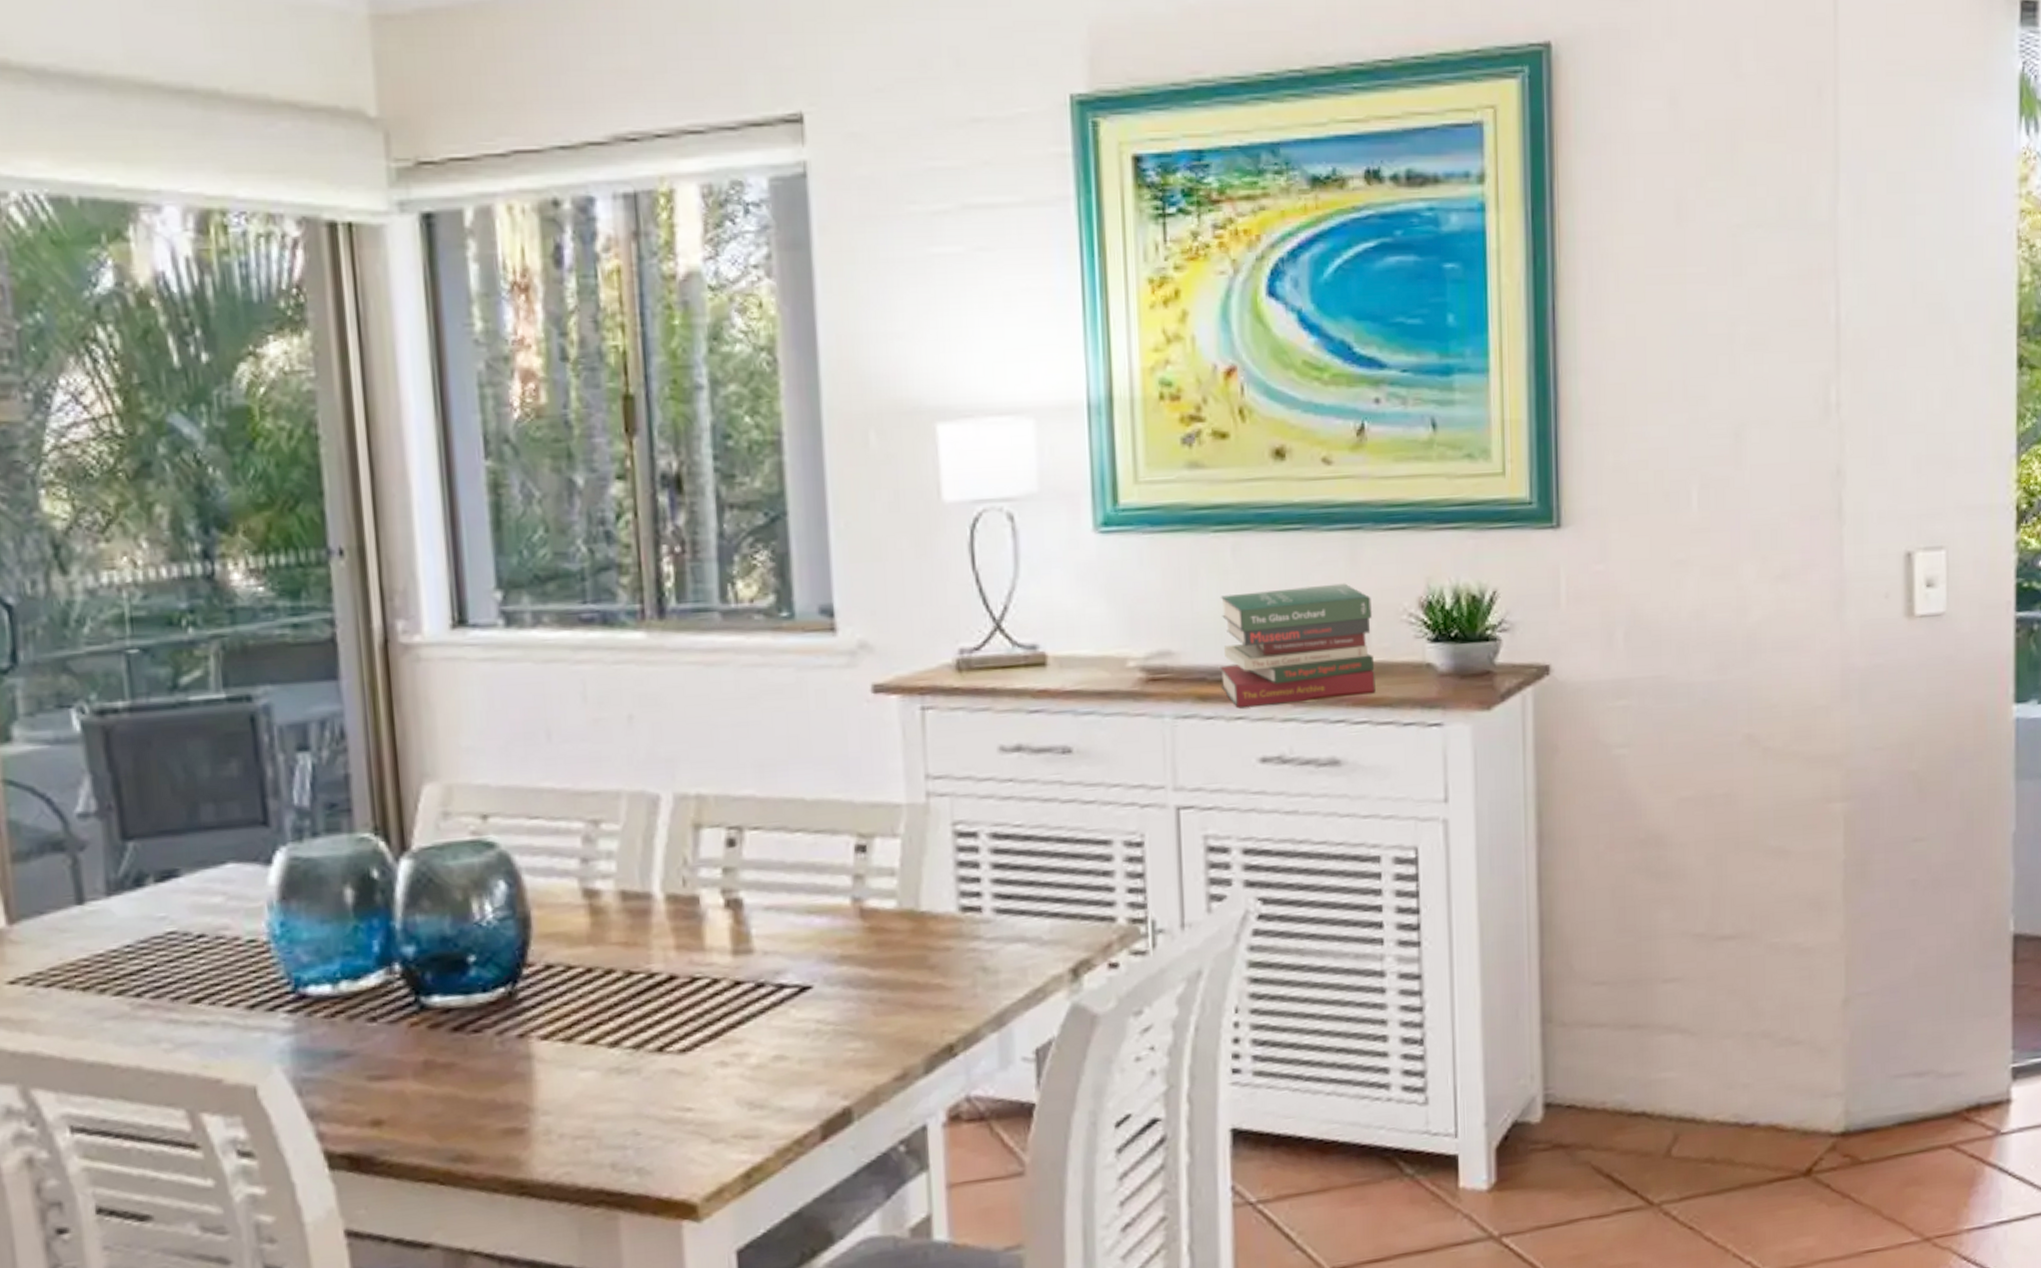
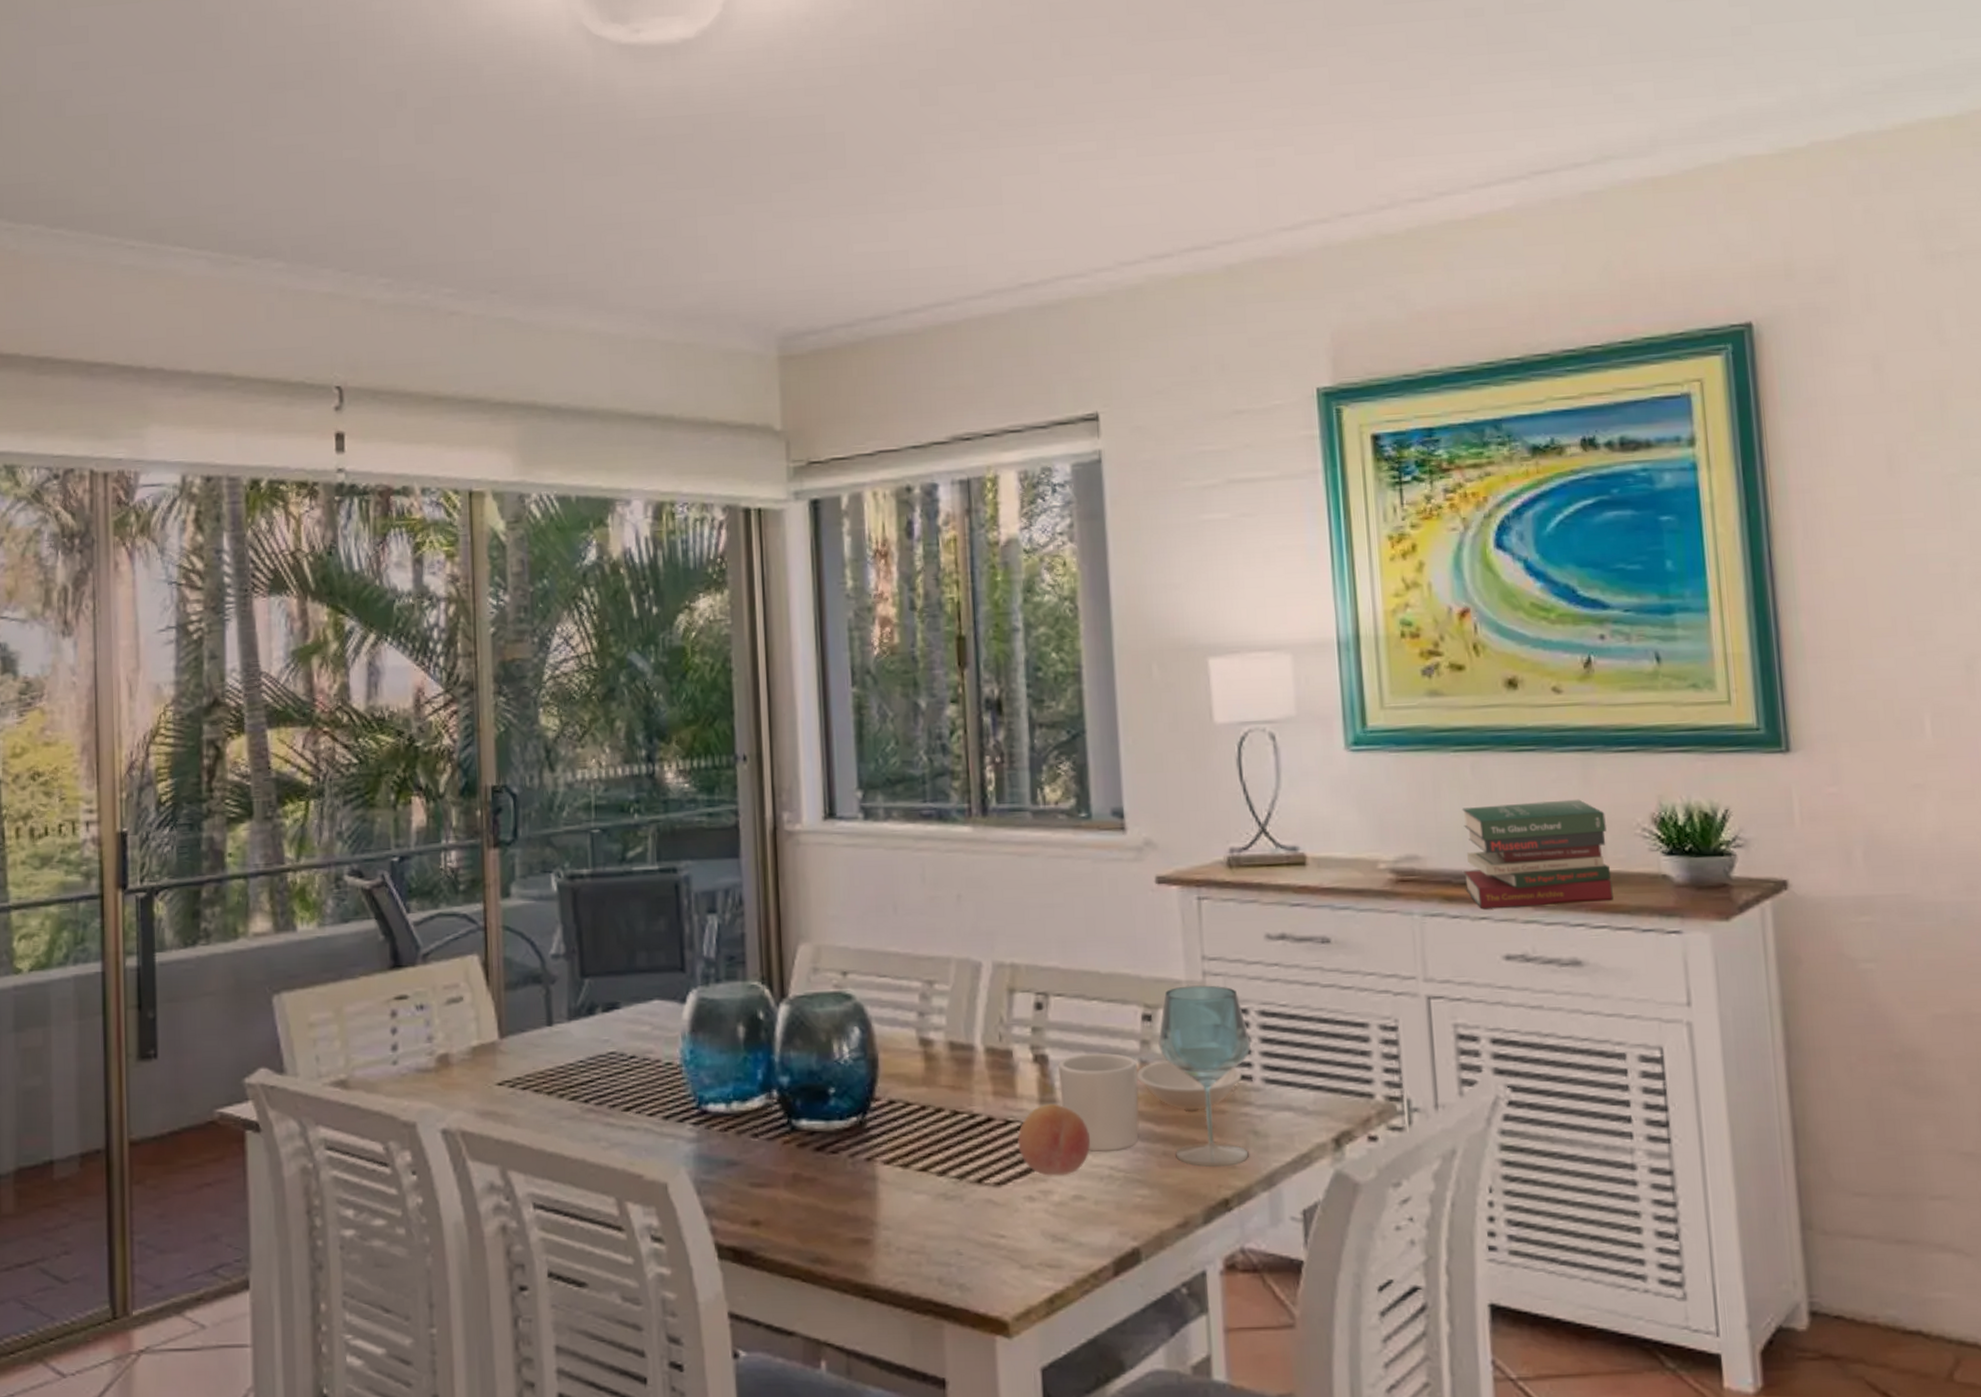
fruit: none [706,954,794,1037] -> present [1017,1104,1091,1176]
mug: none [755,892,852,1005] -> present [1058,1053,1140,1153]
ceramic bowl: none [848,896,970,953] -> present [1136,1061,1242,1113]
wine glass: none [874,807,980,1012] -> present [1158,985,1251,1168]

